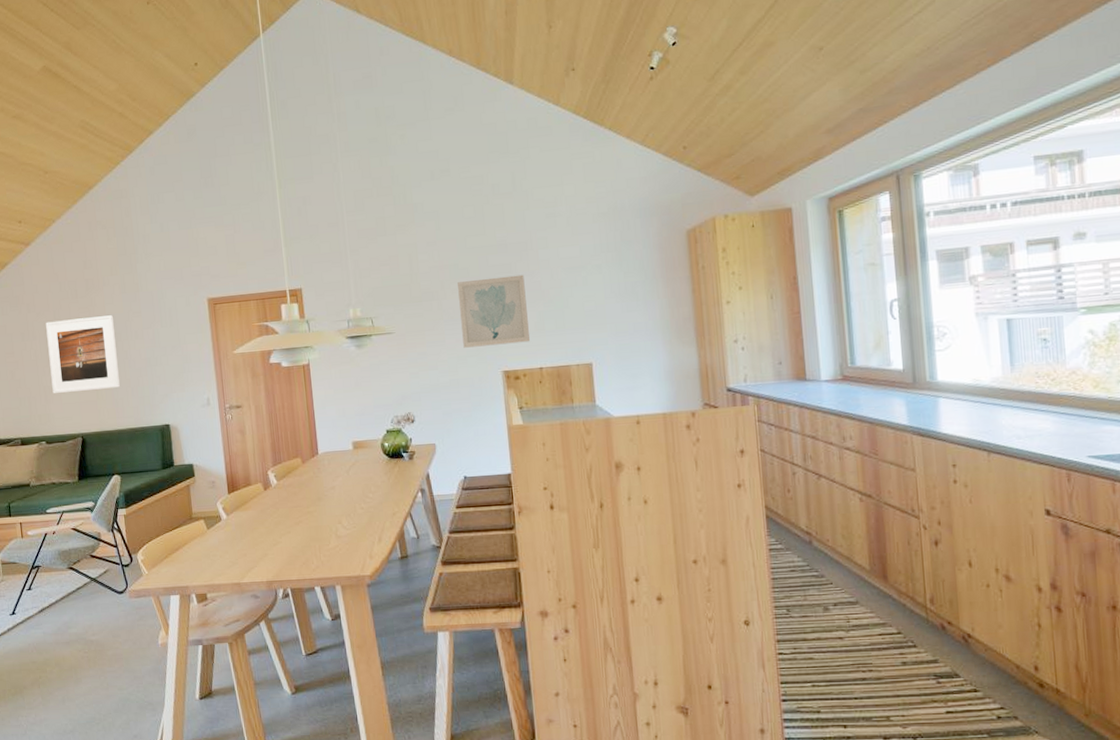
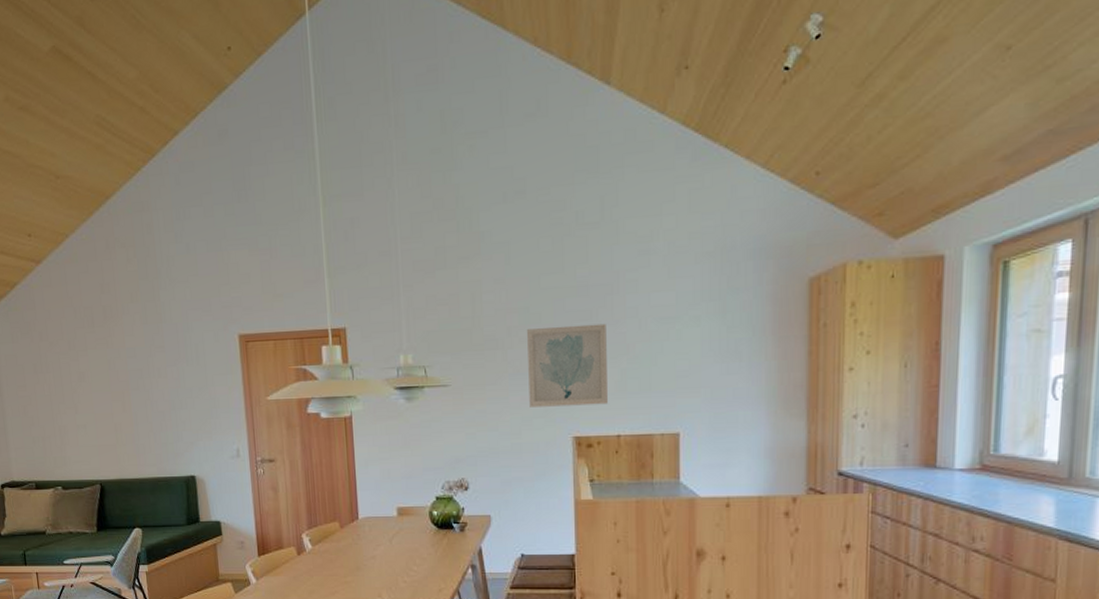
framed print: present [46,315,120,393] -> none [60,349,141,434]

